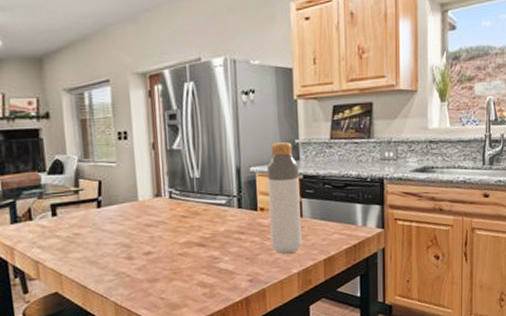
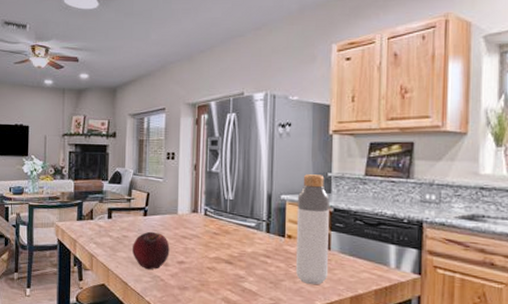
fruit: none [88,224,134,268] -> present [133,231,170,270]

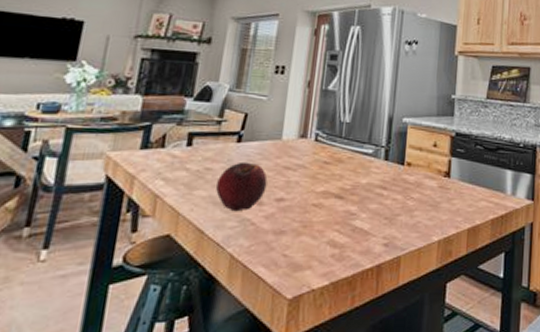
bottle: present [295,174,330,284] -> none [413,96,452,217]

